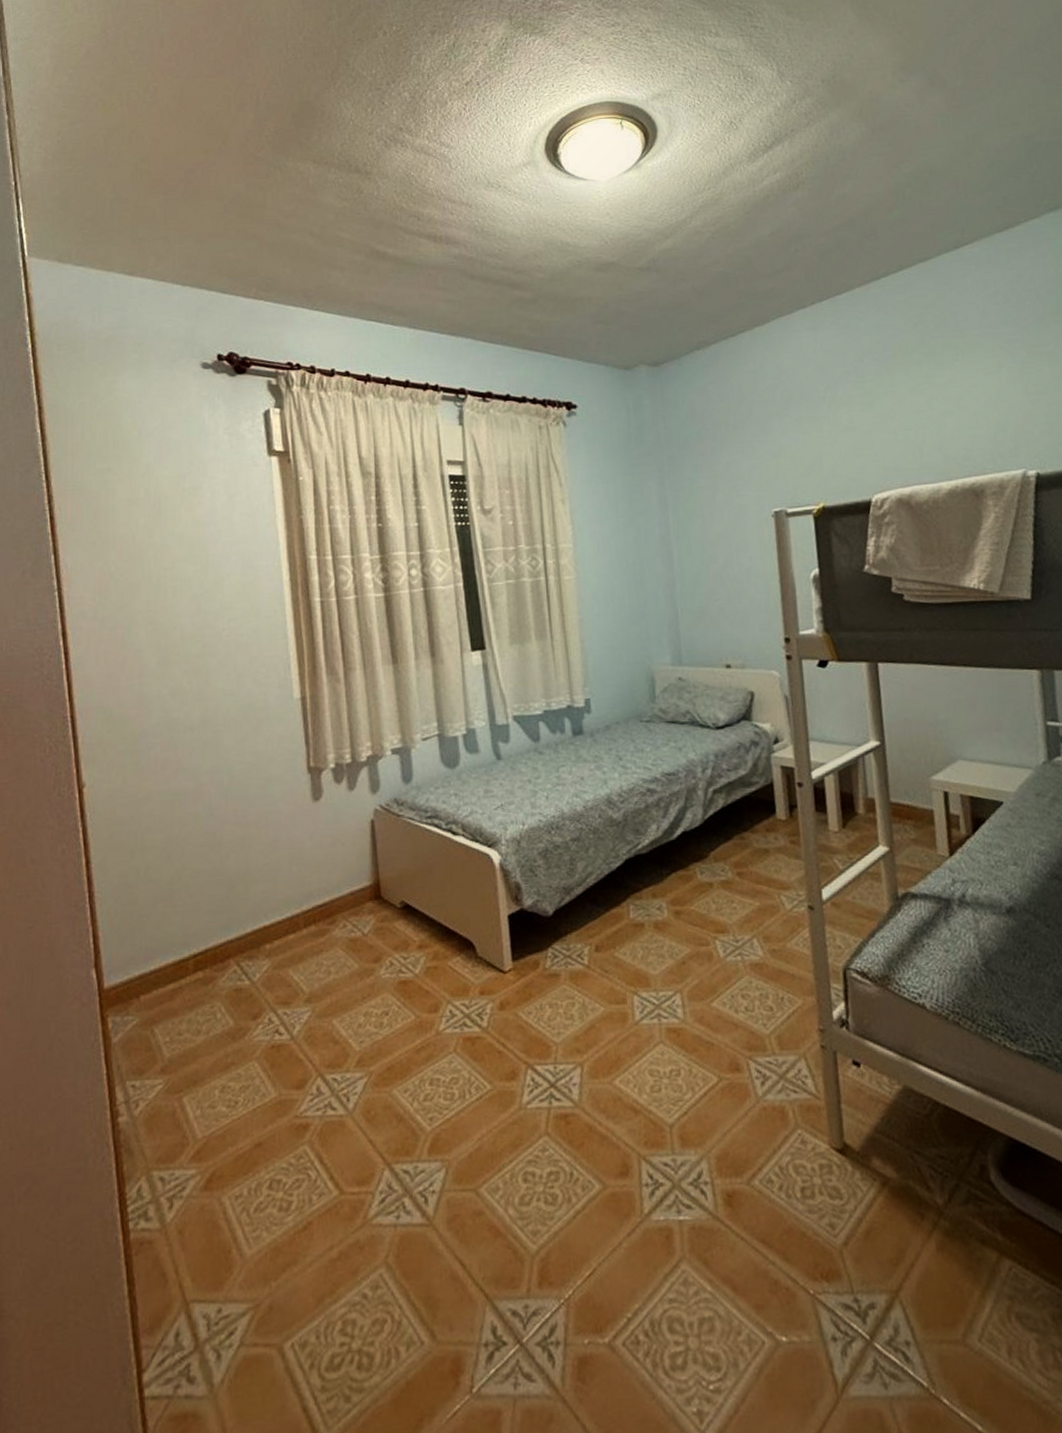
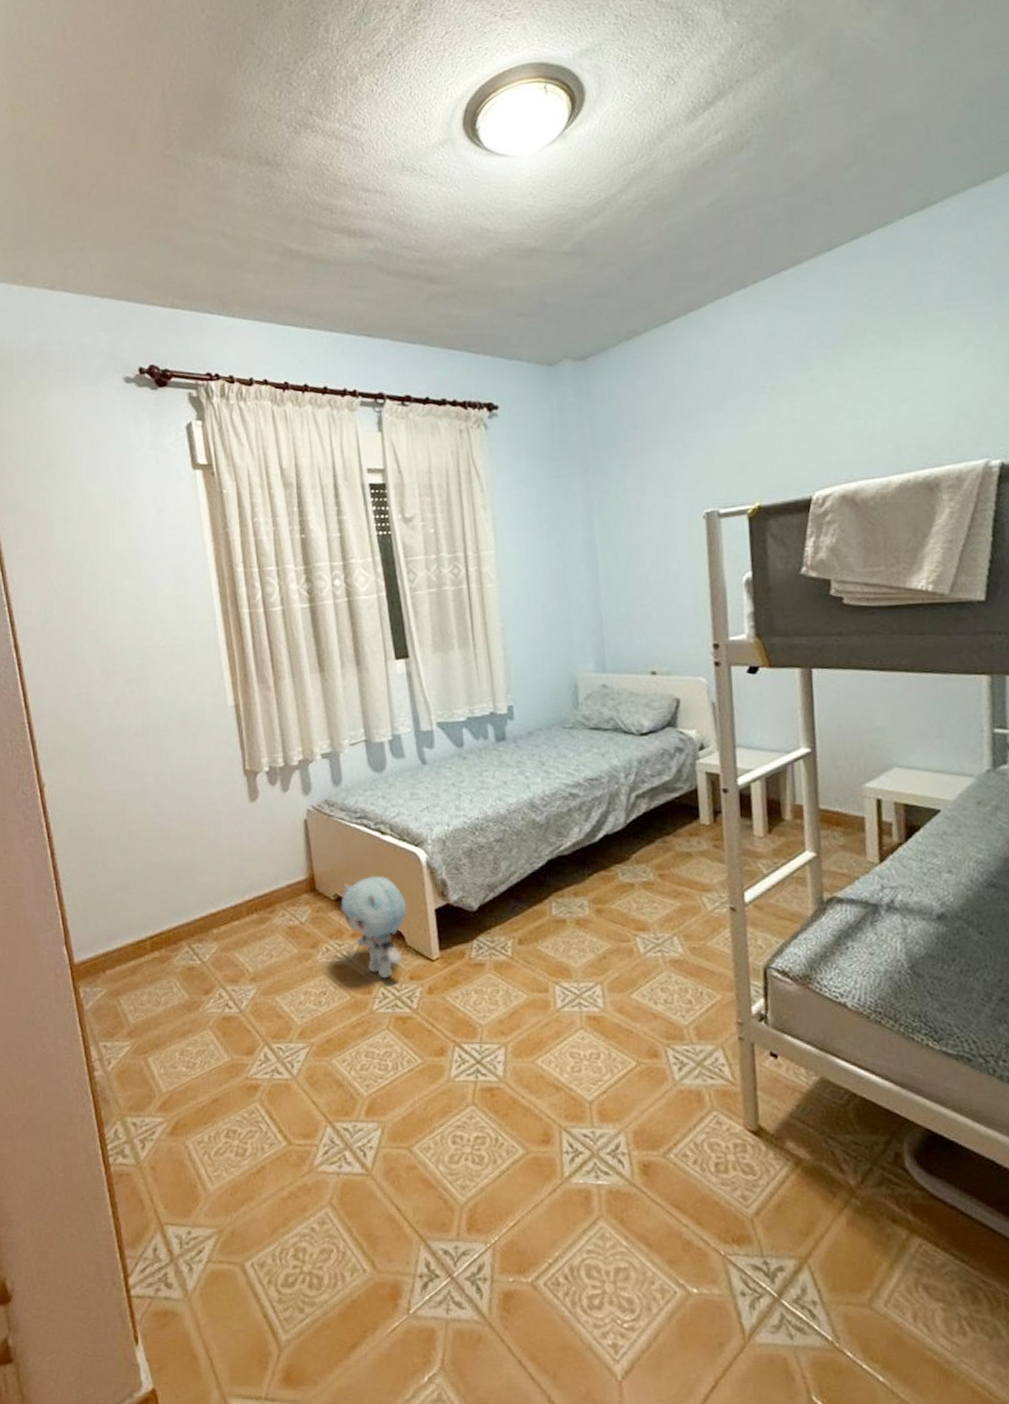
plush toy: none [407,880,479,995] -> present [340,876,408,979]

